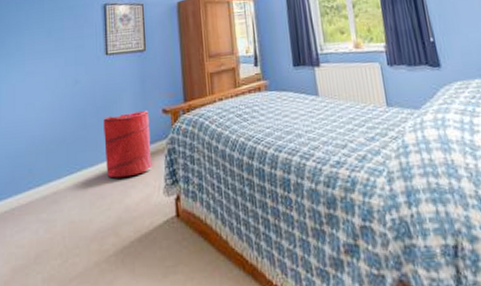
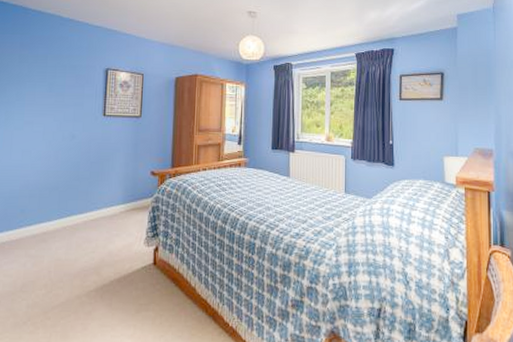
laundry hamper: present [103,110,152,178] -> none [94,170,139,227]

